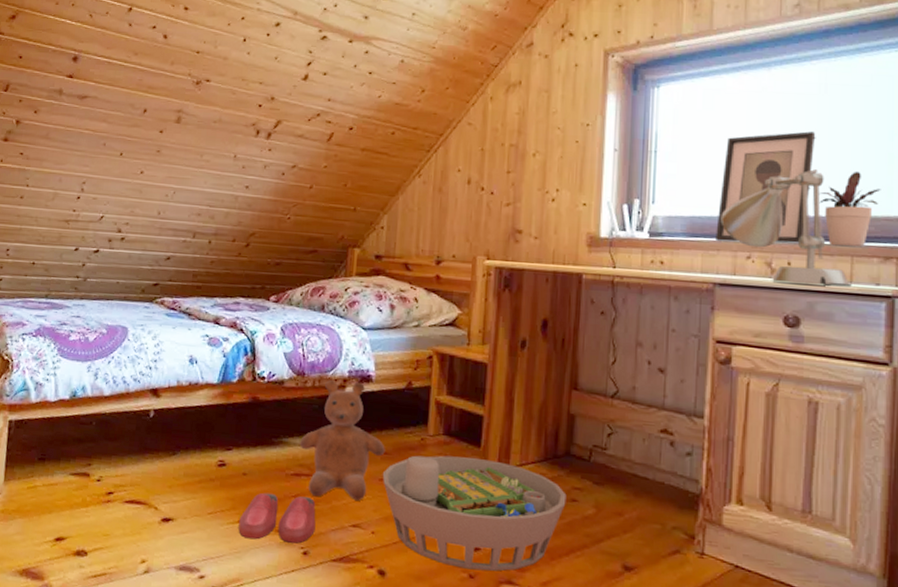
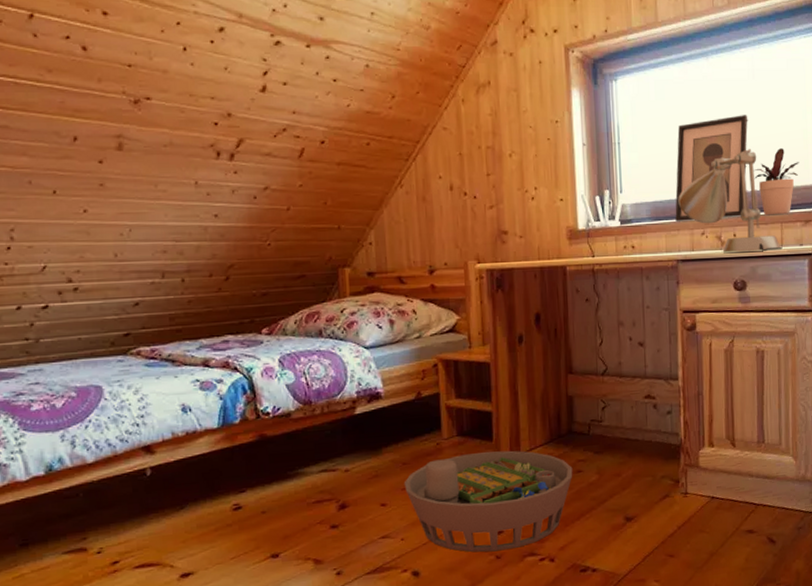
slippers: present [238,492,316,544] -> none [265,520,345,574]
teddy bear: present [300,380,385,501] -> none [317,400,404,519]

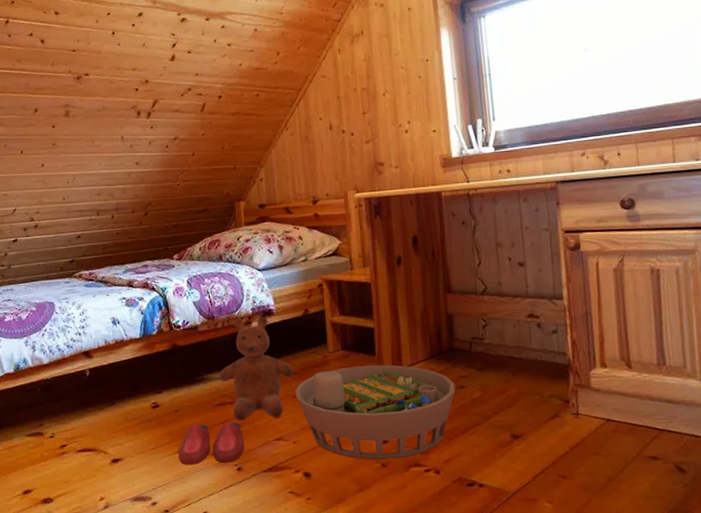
slippers: none [265,520,345,574] -> present [178,422,245,465]
teddy bear: none [317,400,404,519] -> present [220,316,294,420]
picture frame: present [675,115,748,223] -> none [550,35,629,145]
desk lamp: present [678,149,783,254] -> none [554,68,676,173]
potted plant: present [754,148,800,216] -> none [637,64,690,133]

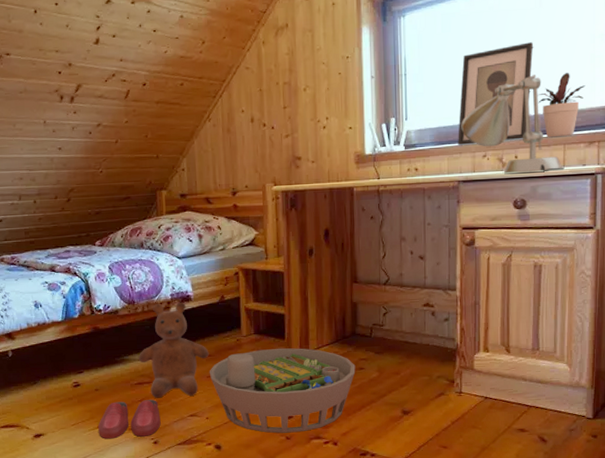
picture frame: none [550,35,629,145] -> present [458,42,534,146]
desk lamp: none [554,68,676,173] -> present [461,75,565,175]
potted plant: none [637,64,690,133] -> present [538,73,586,138]

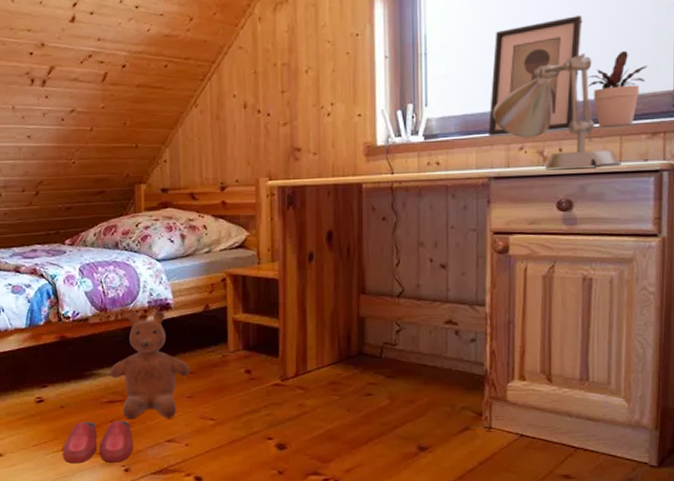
laundry basket: present [209,348,356,433] -> none [189,367,362,466]

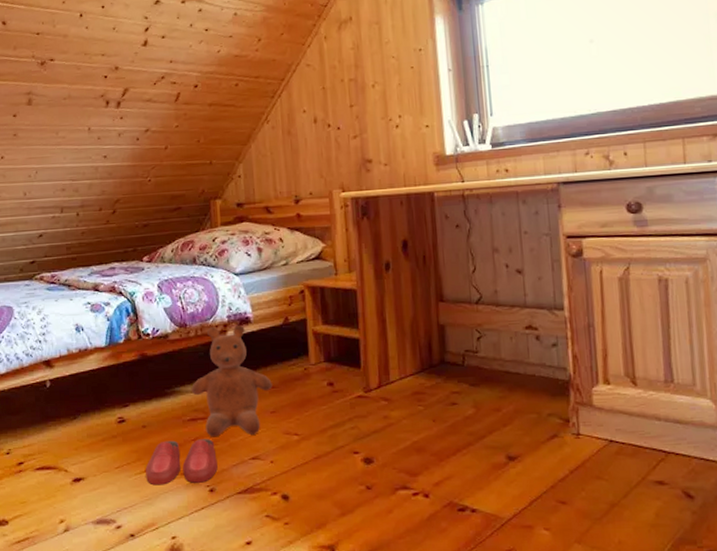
picture frame: present [488,16,583,137] -> none [553,25,637,143]
desk lamp: present [493,54,621,170] -> none [556,61,686,174]
potted plant: present [588,51,648,128] -> none [646,58,703,131]

